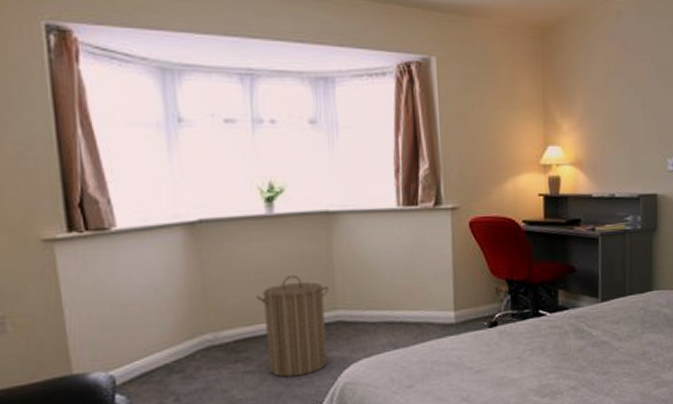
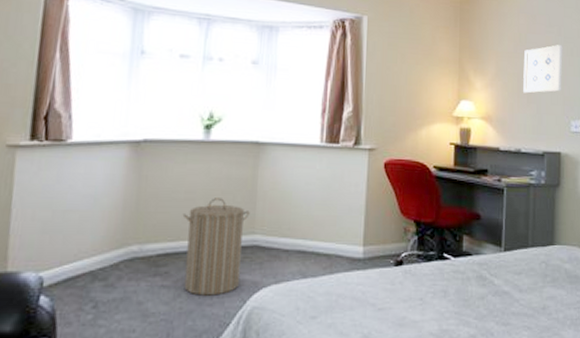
wall art: none [614,74,657,132] -> present [523,45,563,94]

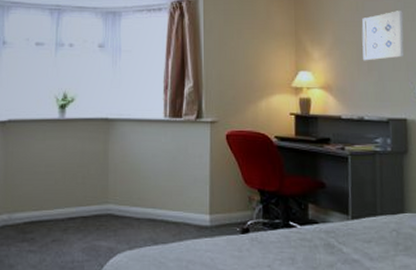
laundry hamper: present [182,198,250,296] -> none [44,171,103,260]

